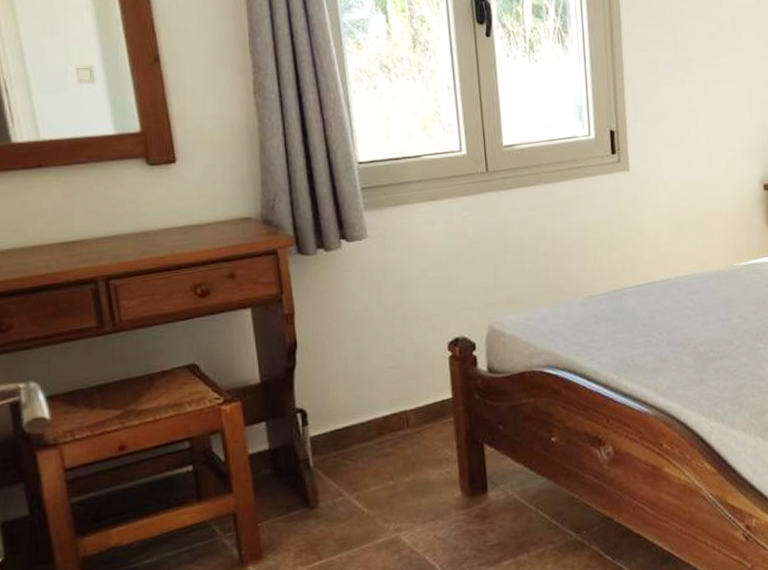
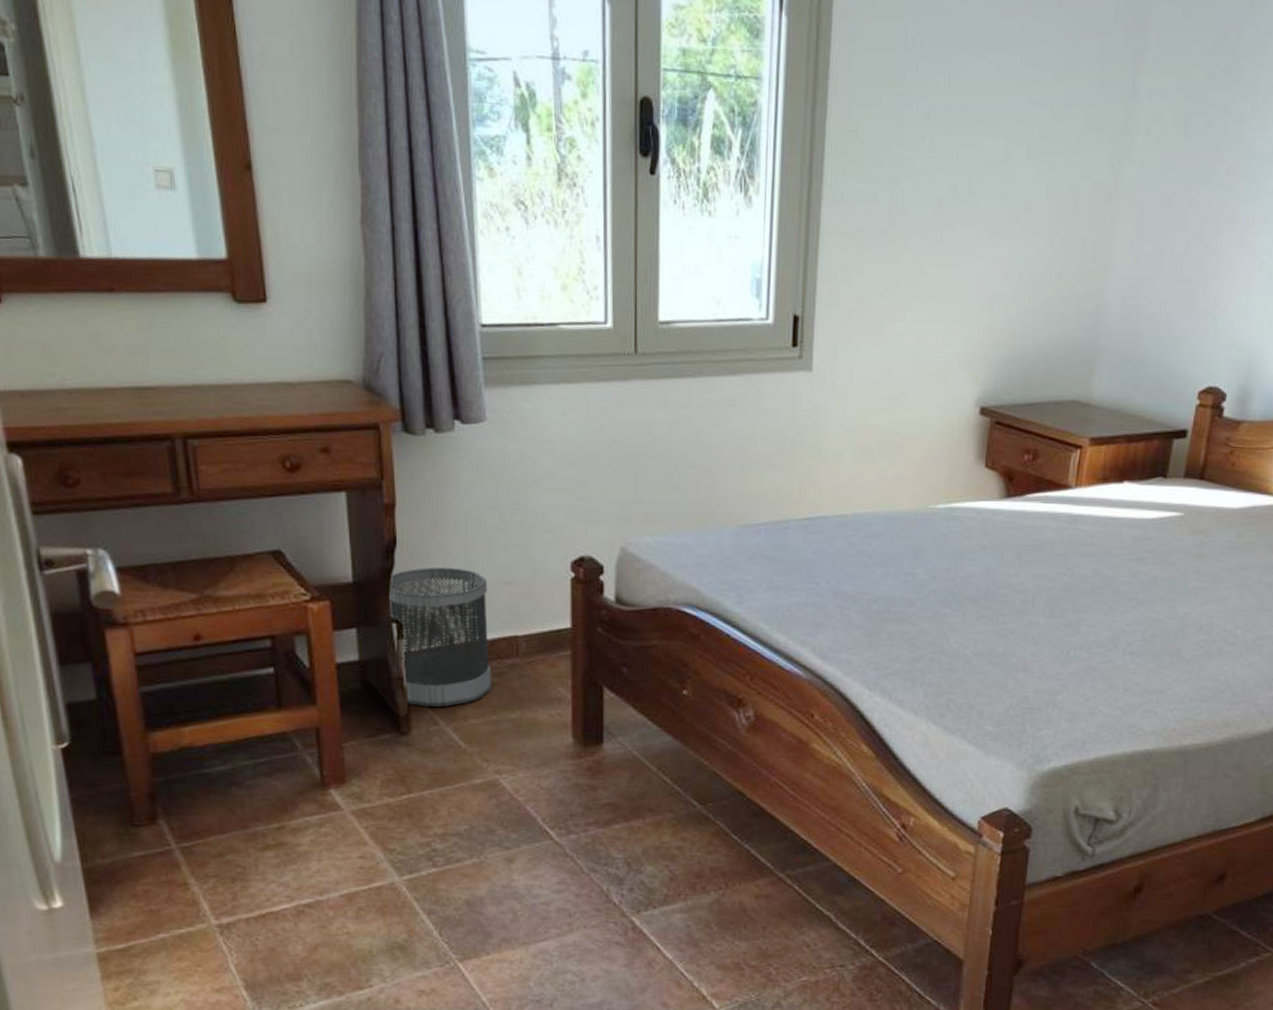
wastebasket: none [293,360,388,482] -> present [390,566,492,707]

